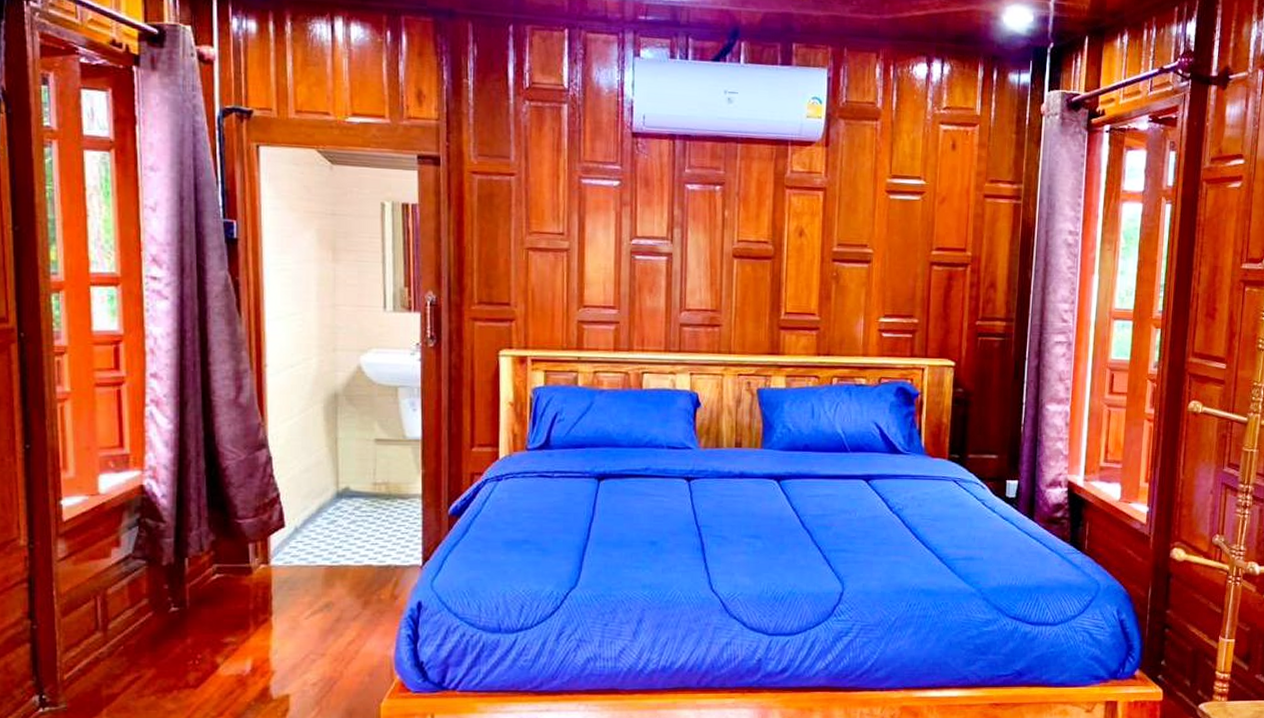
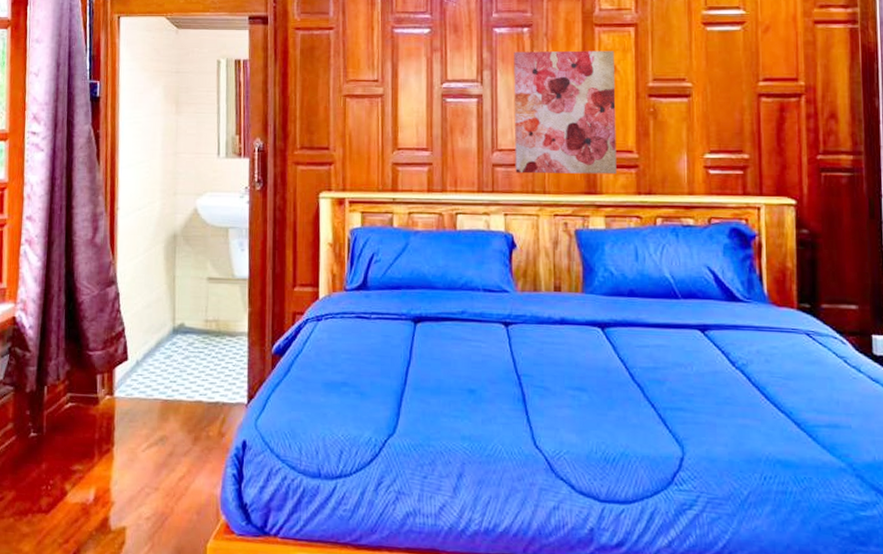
wall art: none [702,210,803,336] -> present [514,50,617,175]

